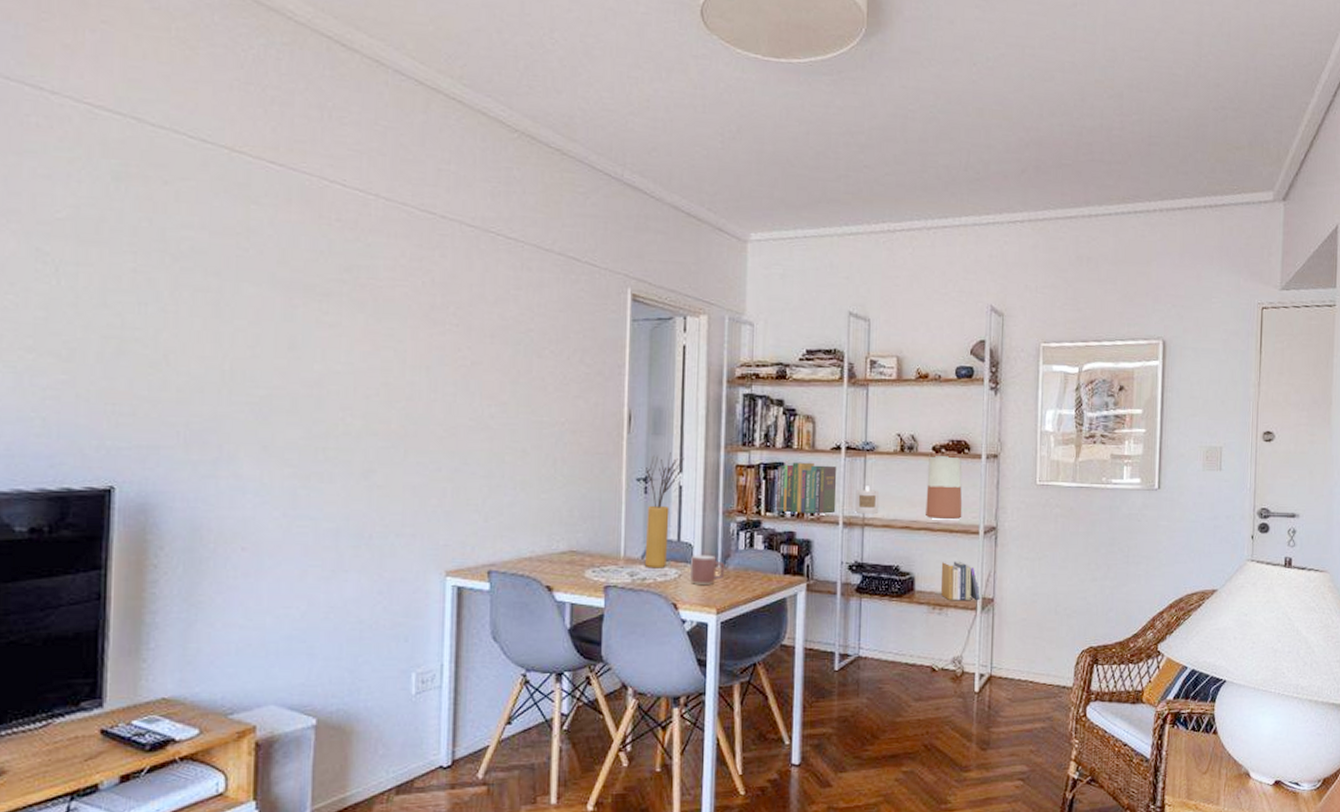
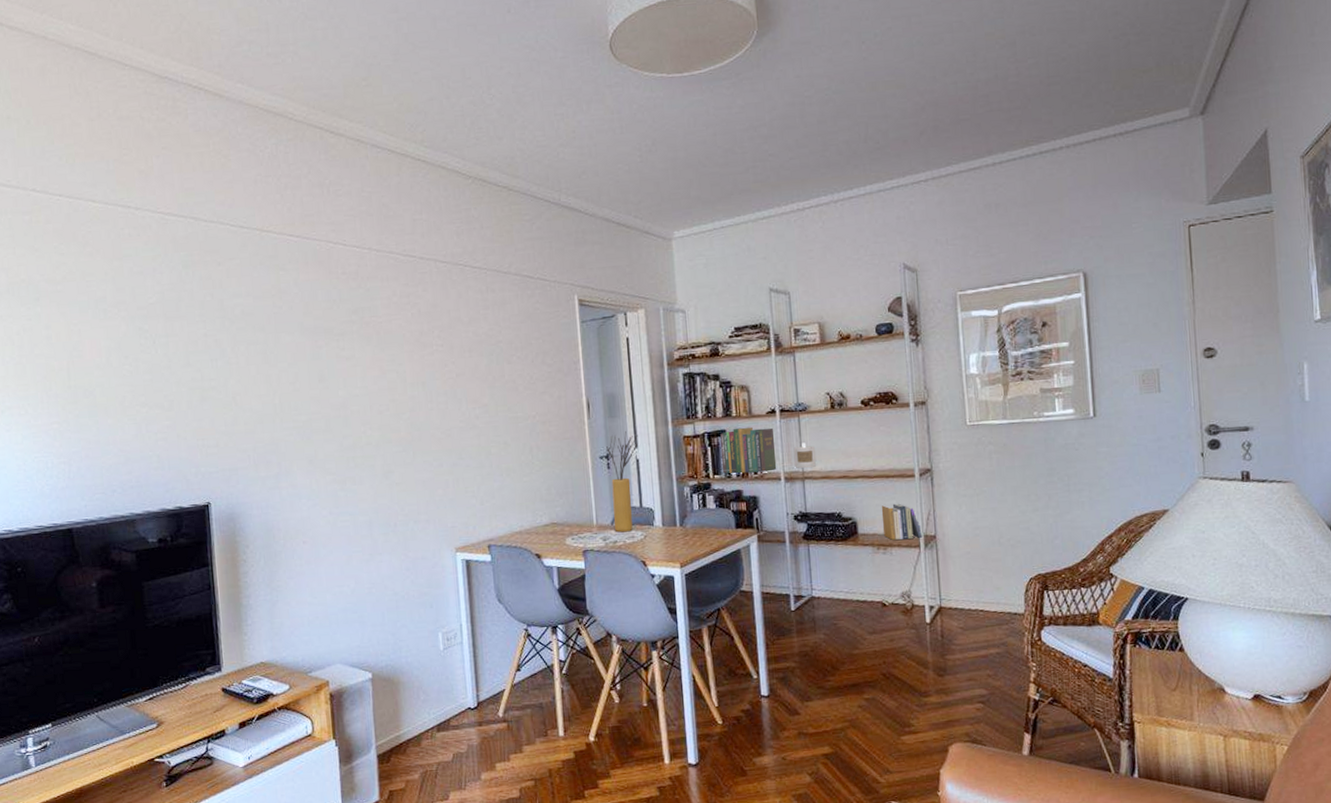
mug: present [690,554,725,586] -> none [653,516,684,544]
vase: present [926,454,962,520] -> none [858,406,897,467]

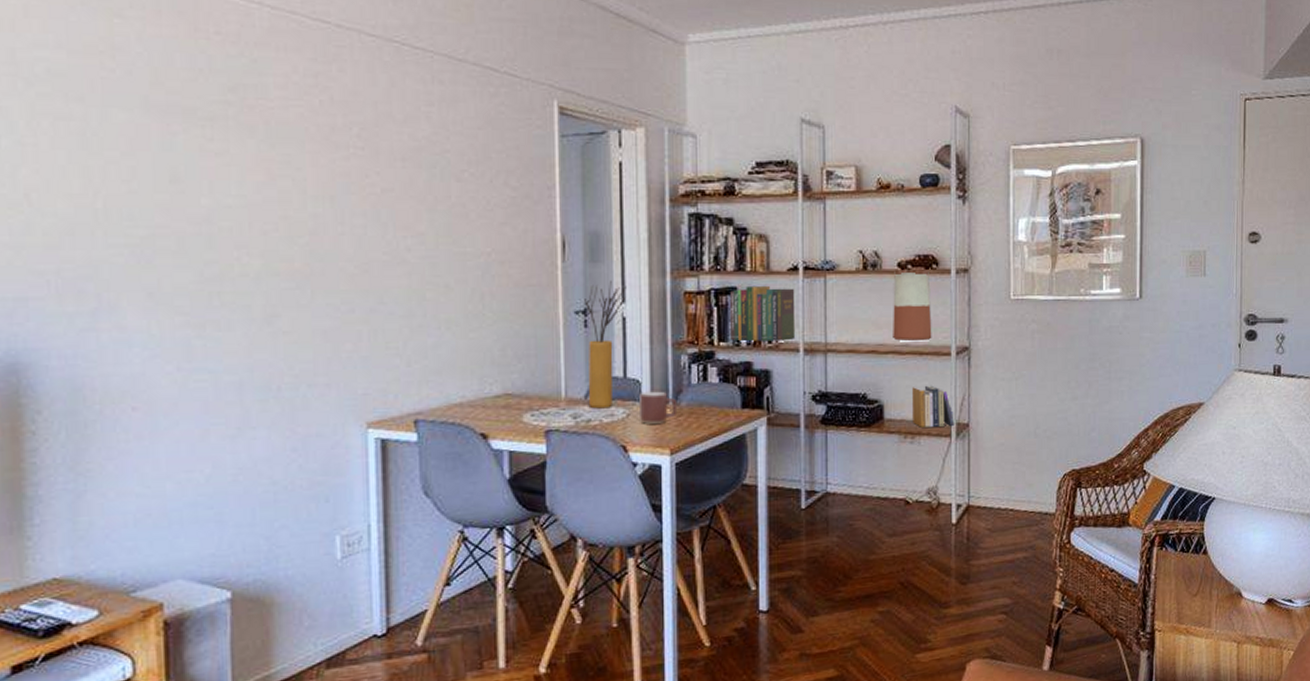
mug: none [653,516,684,544] -> present [639,391,678,425]
candle: present [793,442,816,469] -> none [816,308,841,340]
vase: none [858,406,897,467] -> present [893,271,932,342]

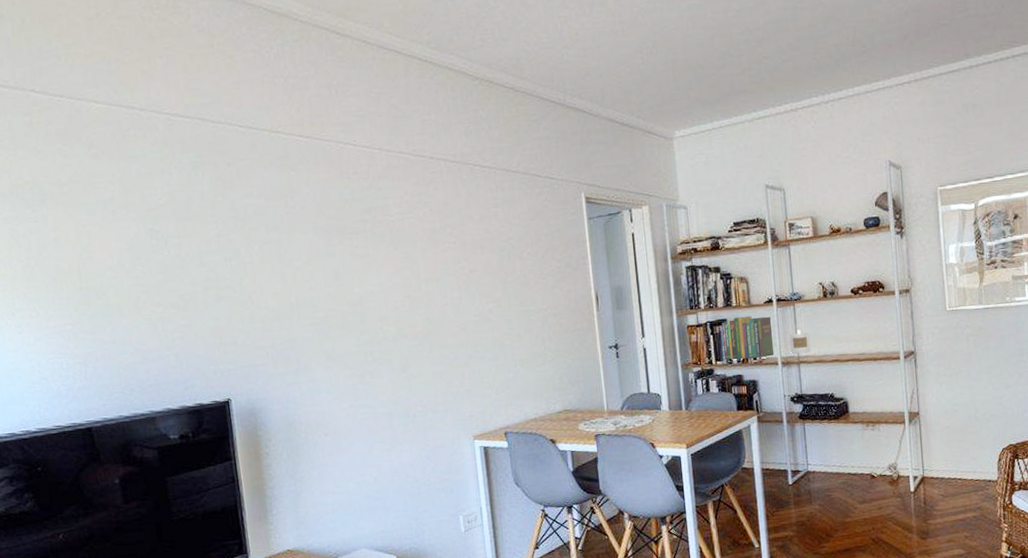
vase: present [584,281,626,409] -> none [615,322,645,417]
mug: present [639,391,678,425] -> none [660,401,690,427]
candle: none [816,308,841,340] -> present [789,329,810,354]
vase: present [893,271,932,342] -> none [849,294,883,351]
books: present [911,385,954,427] -> none [869,383,907,417]

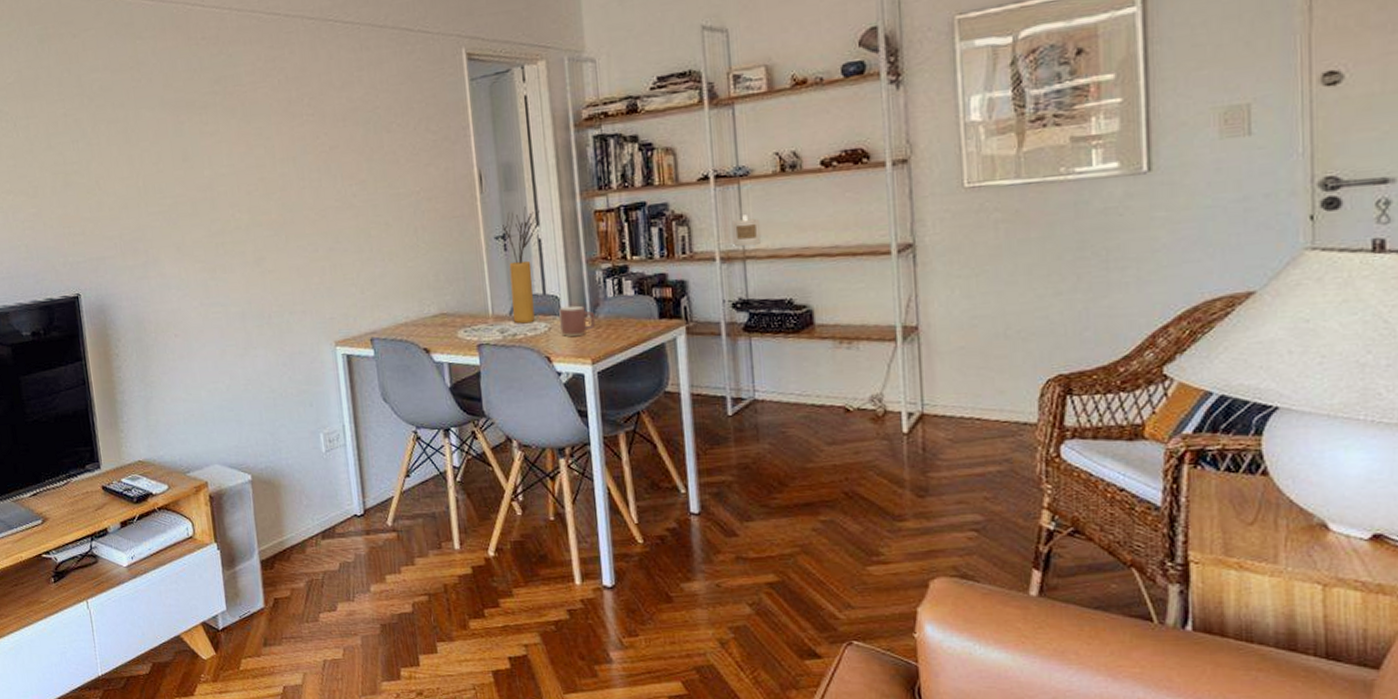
vase: none [615,322,645,417] -> present [502,207,540,324]
mug: none [660,401,690,427] -> present [559,305,596,337]
books: present [722,315,775,360] -> none [640,197,711,254]

